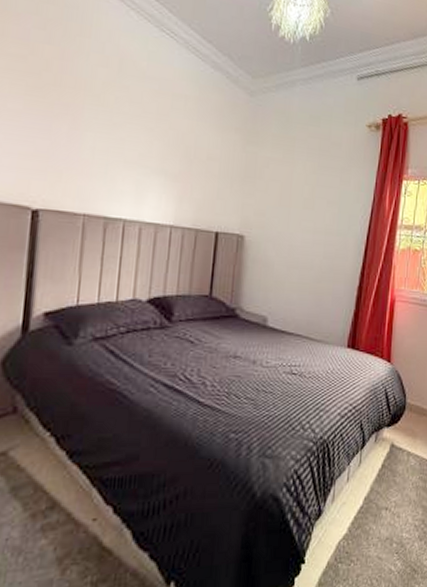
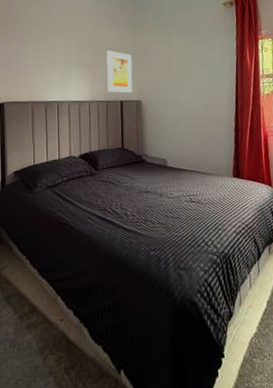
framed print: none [198,159,239,224] -> present [106,50,133,93]

